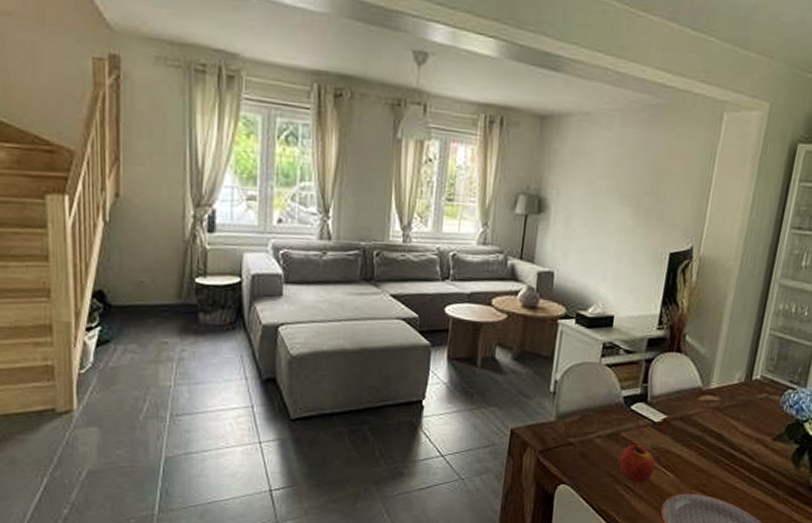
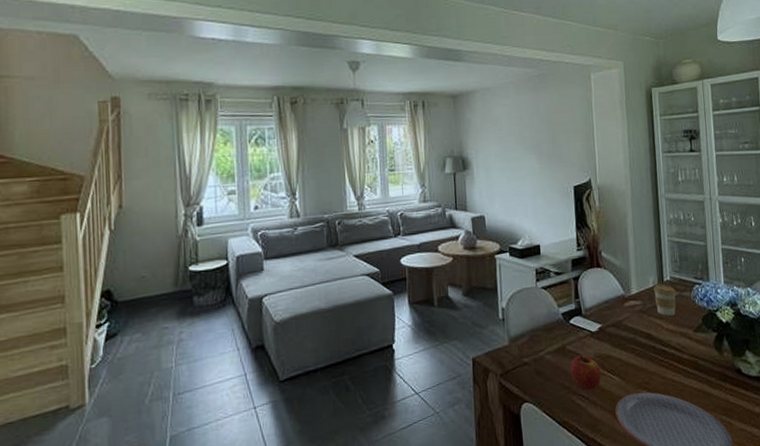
coffee cup: none [736,381,764,419] -> present [653,283,677,316]

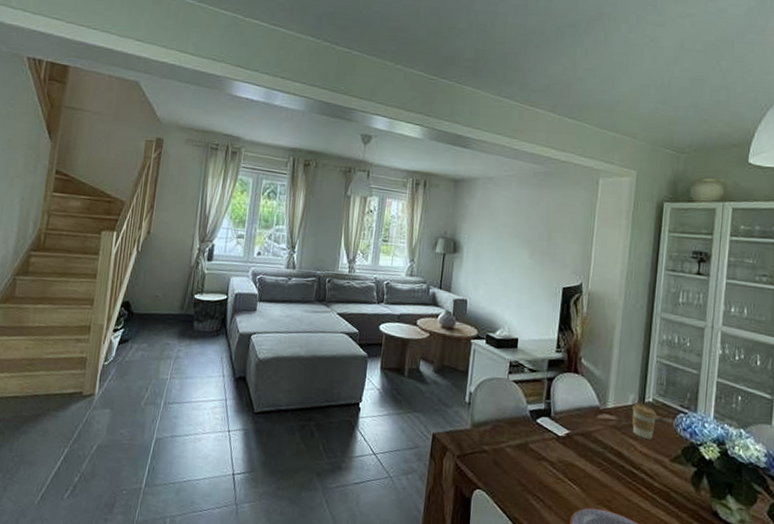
apple: present [570,355,601,391] -> none [529,456,561,494]

